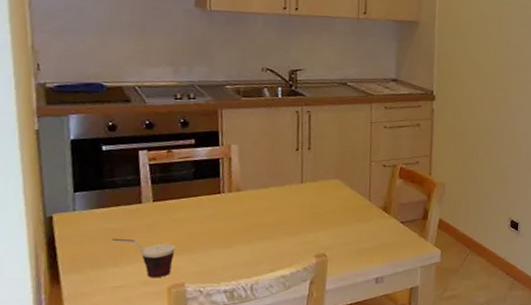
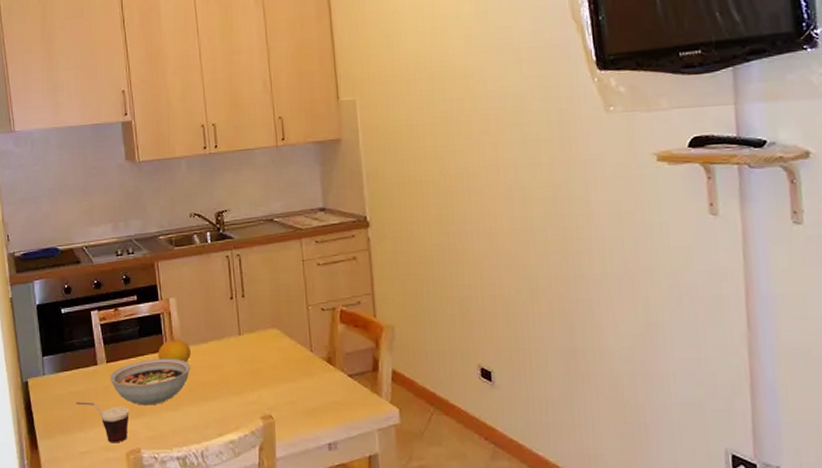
bowl: none [155,200,248,243] -> present [109,358,191,406]
fruit: none [213,183,249,206] -> present [158,339,191,363]

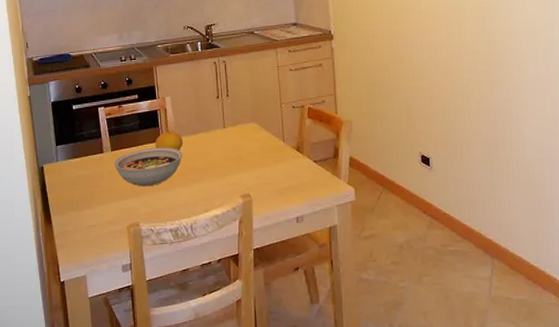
cup: present [76,402,130,443] -> none [84,183,130,218]

